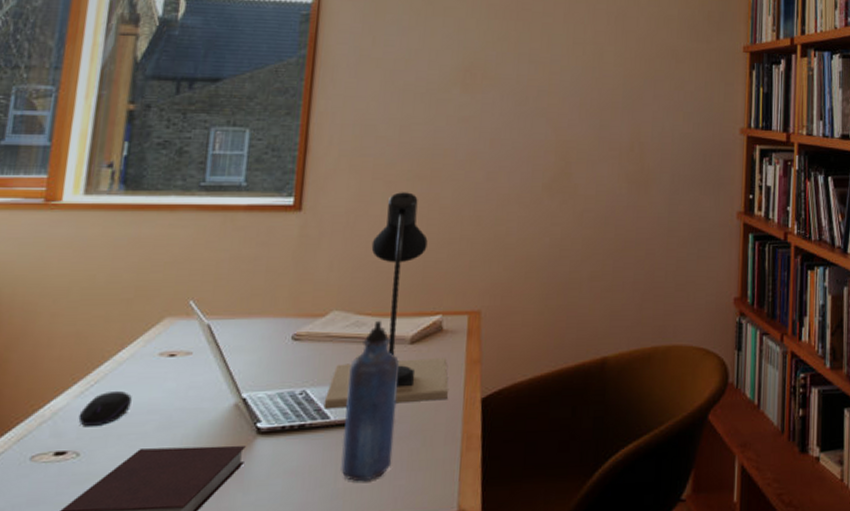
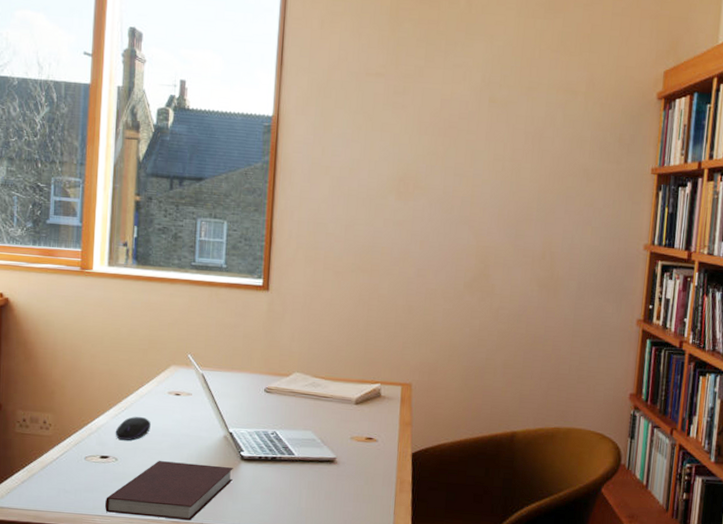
desk lamp: present [323,192,449,409] -> none [289,281,386,451]
water bottle: present [341,320,399,482] -> none [304,383,347,506]

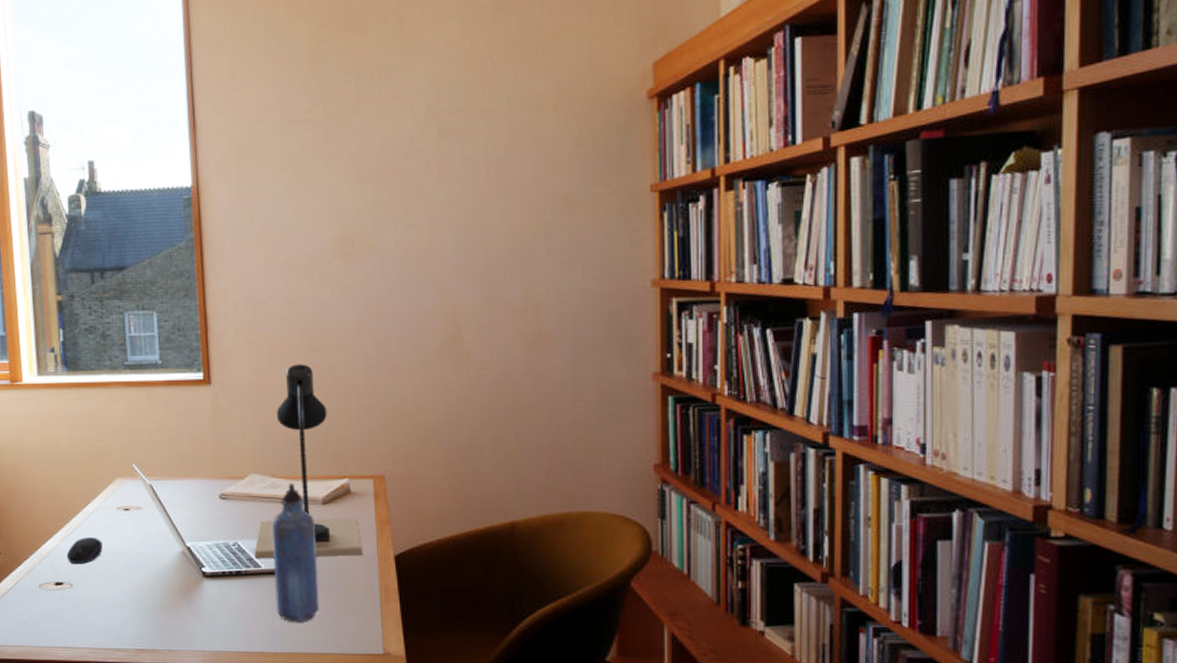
notebook: present [105,461,233,521] -> none [66,584,197,648]
desk lamp: none [289,281,386,451] -> present [254,364,362,559]
water bottle: none [304,383,347,506] -> present [272,483,320,622]

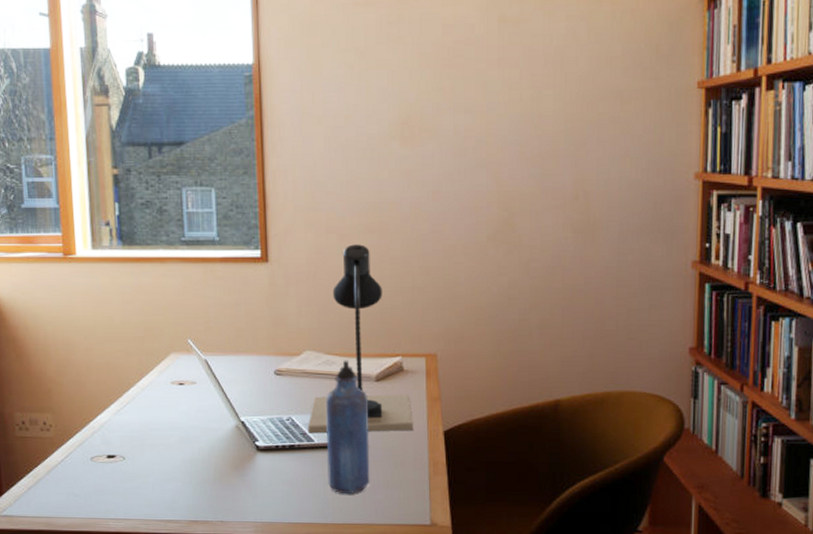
computer mouse: present [66,536,103,565] -> none [119,410,156,438]

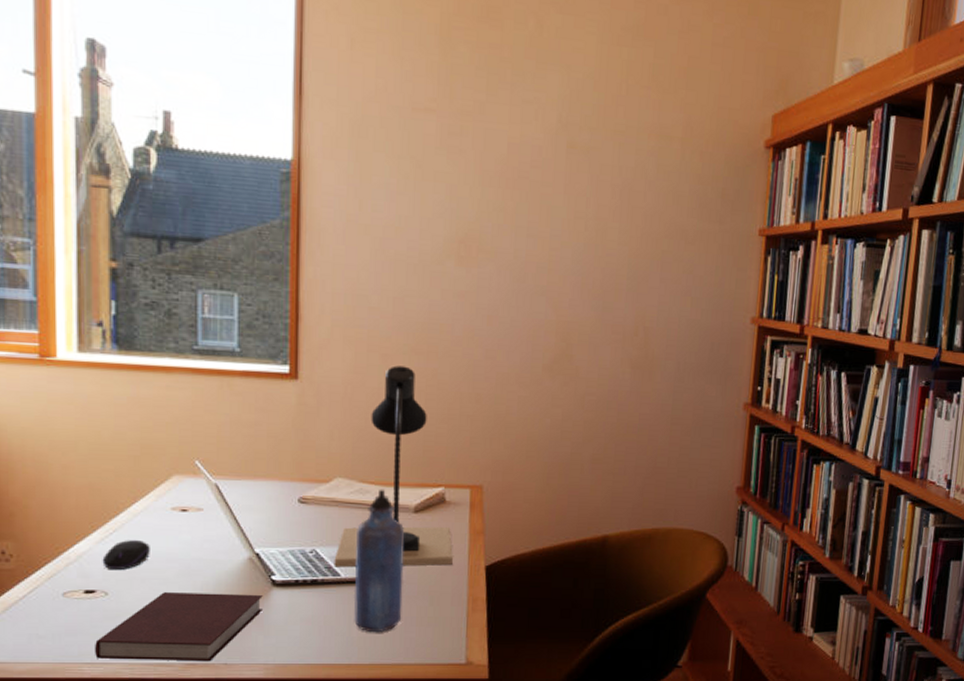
notebook: none [117,457,250,519] -> present [95,592,263,662]
computer mouse: none [119,410,156,438] -> present [102,539,150,571]

